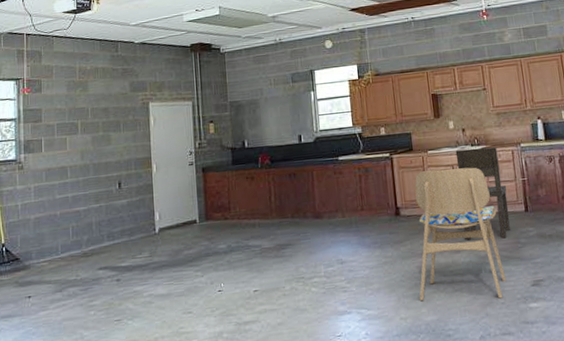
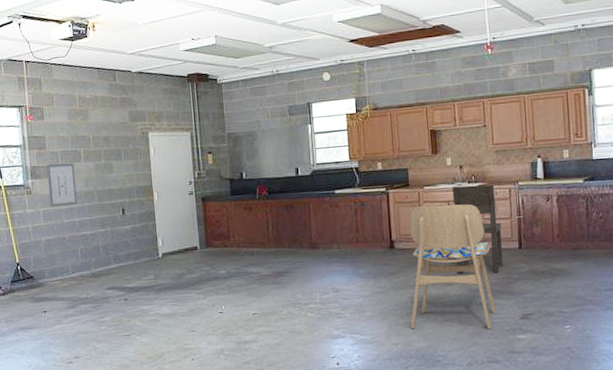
wall art: none [41,135,72,183] -> present [46,162,78,208]

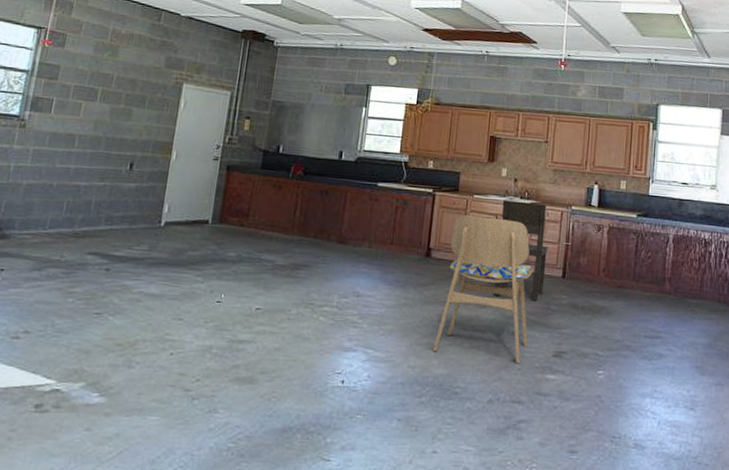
wall art: present [46,162,78,208] -> none [44,97,87,149]

